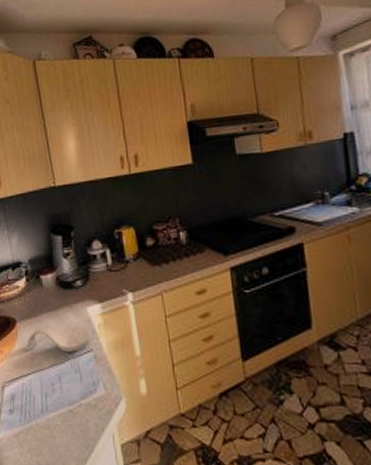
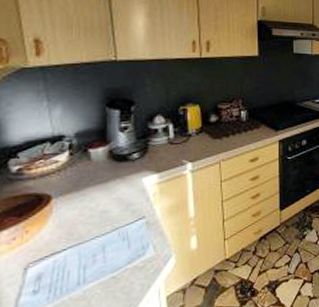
spoon rest: present [27,325,90,352] -> none [64,196,143,226]

